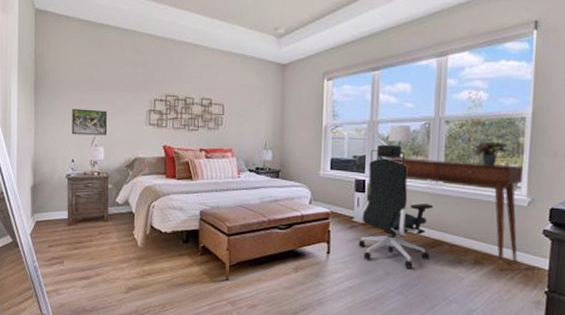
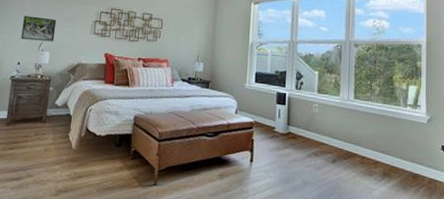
office chair: present [358,144,433,270] -> none [279,62,346,180]
desk: present [379,158,524,270] -> none [298,74,422,183]
table lamp: present [387,125,412,160] -> none [305,46,327,77]
potted plant: present [472,141,510,166] -> none [378,64,410,86]

